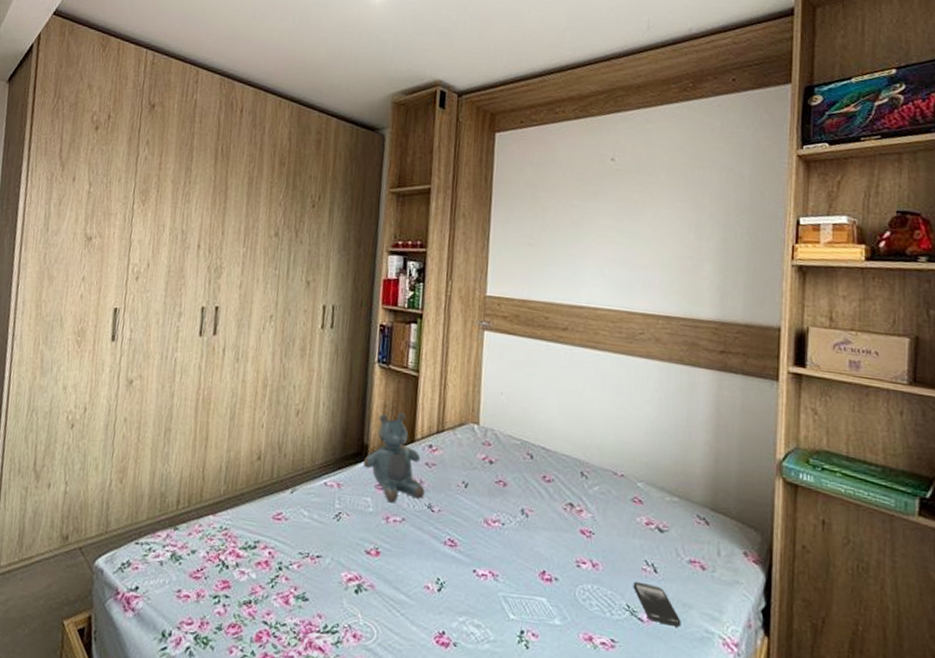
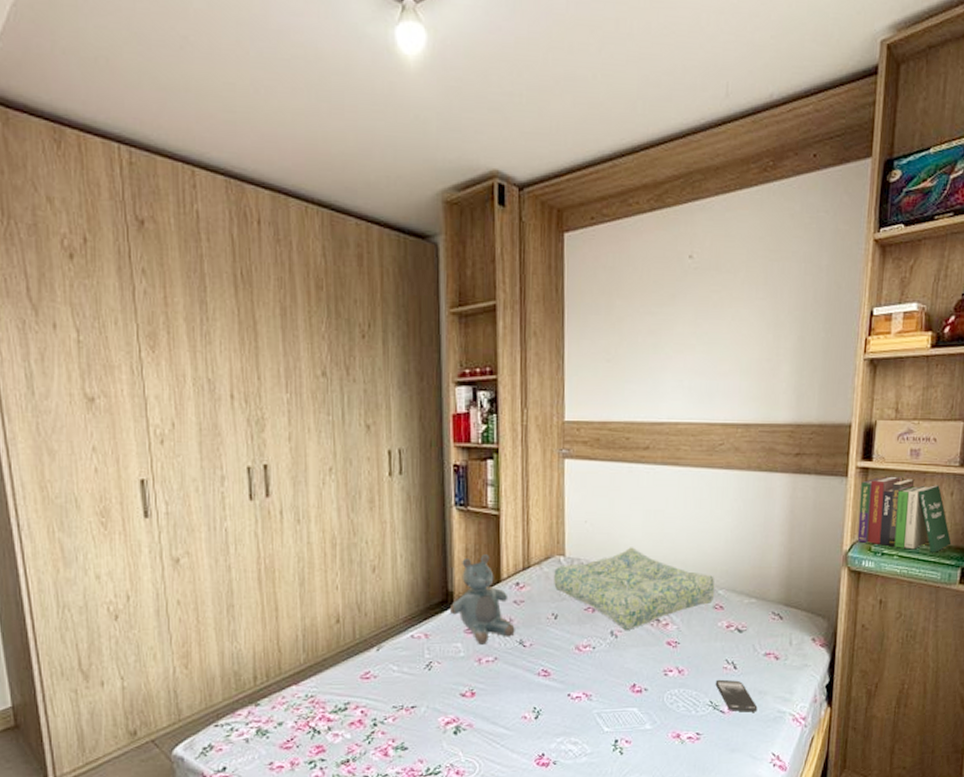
seat cushion: none [466,424,634,511] -> present [554,547,715,630]
books: none [792,385,904,476] -> present [857,476,951,552]

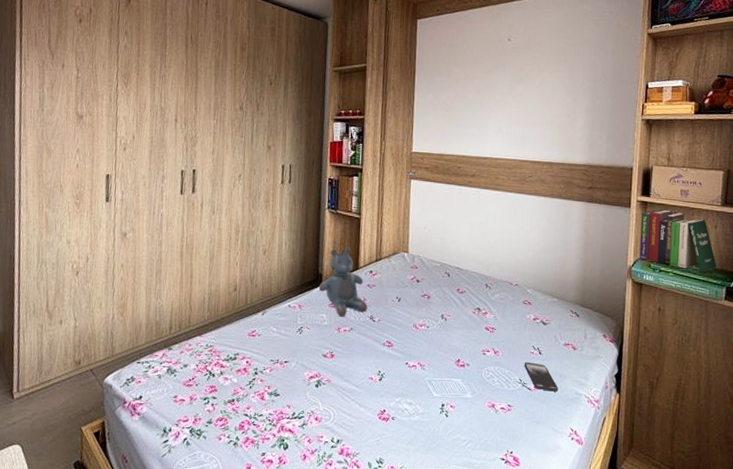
seat cushion: present [554,547,715,630] -> none [399,250,525,315]

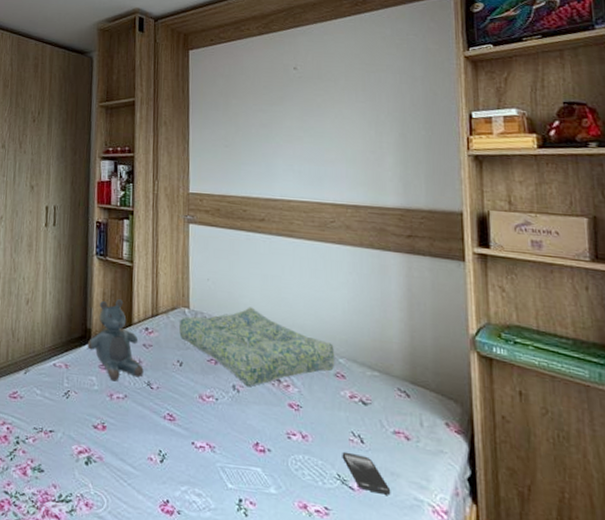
seat cushion: none [399,250,525,315] -> present [179,307,335,386]
books: present [639,209,716,273] -> none [481,264,595,348]

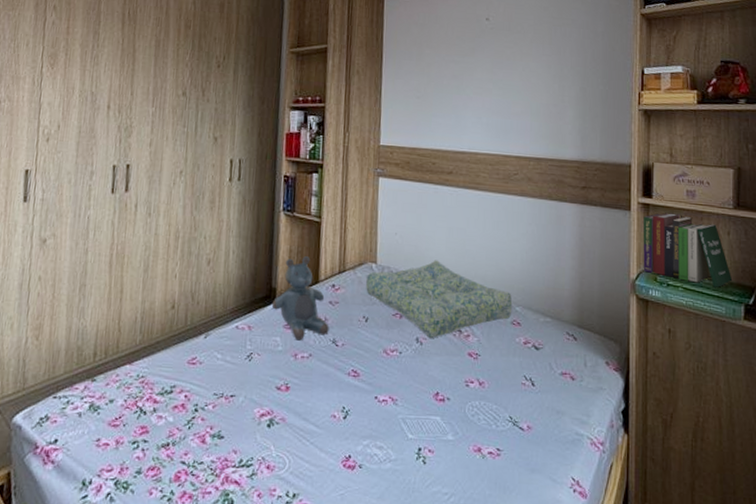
smartphone: present [342,451,391,495] -> none [514,395,556,432]
books: none [481,264,595,348] -> present [643,212,732,288]

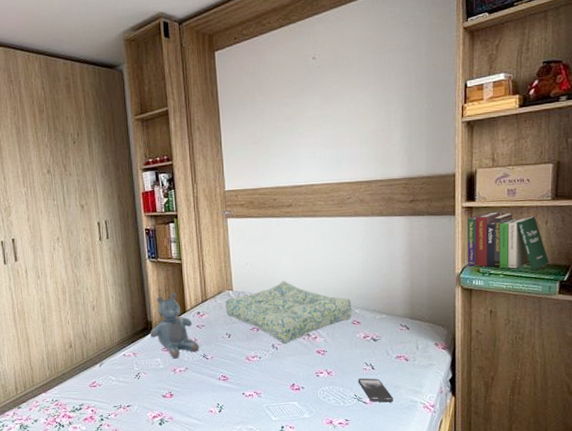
smartphone: none [514,395,556,432] -> present [358,378,394,403]

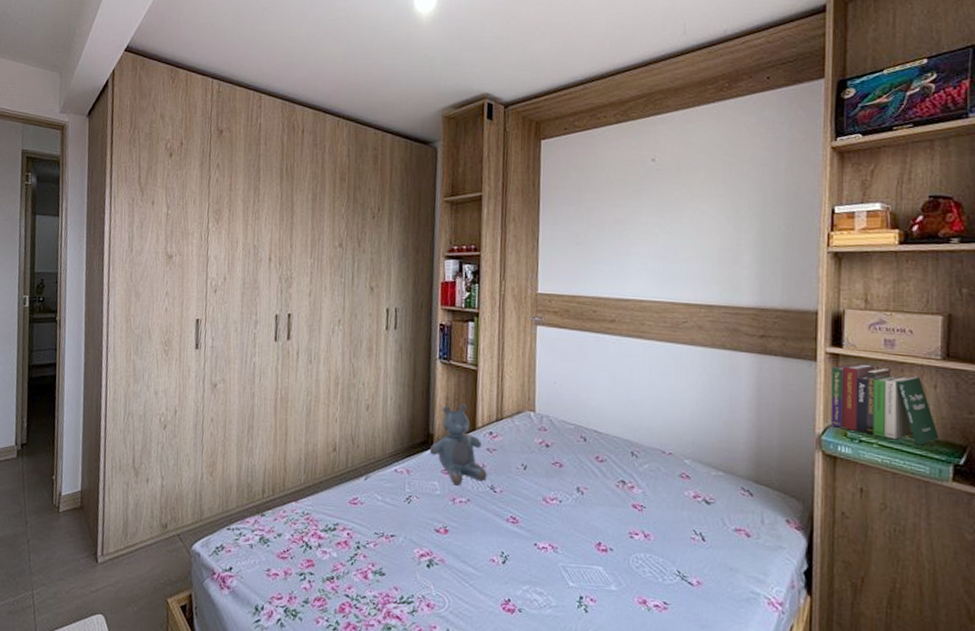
seat cushion: present [226,281,352,343] -> none [524,409,681,488]
smartphone: present [358,378,394,403] -> none [683,549,729,589]

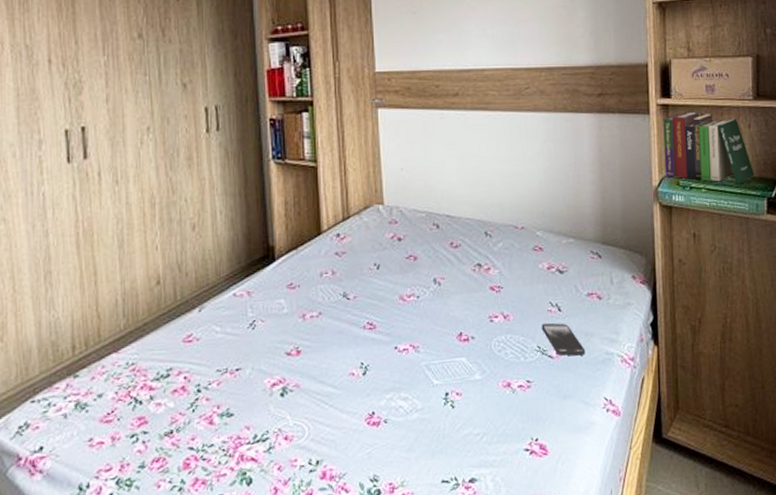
stuffed animal: present [429,404,487,486] -> none [271,206,338,300]
smartphone: none [683,549,729,589] -> present [541,322,586,356]

